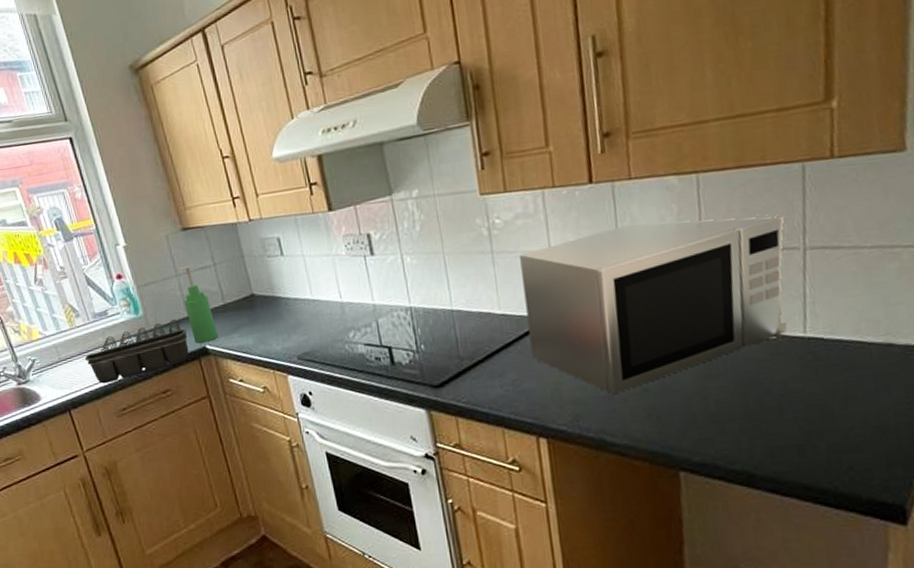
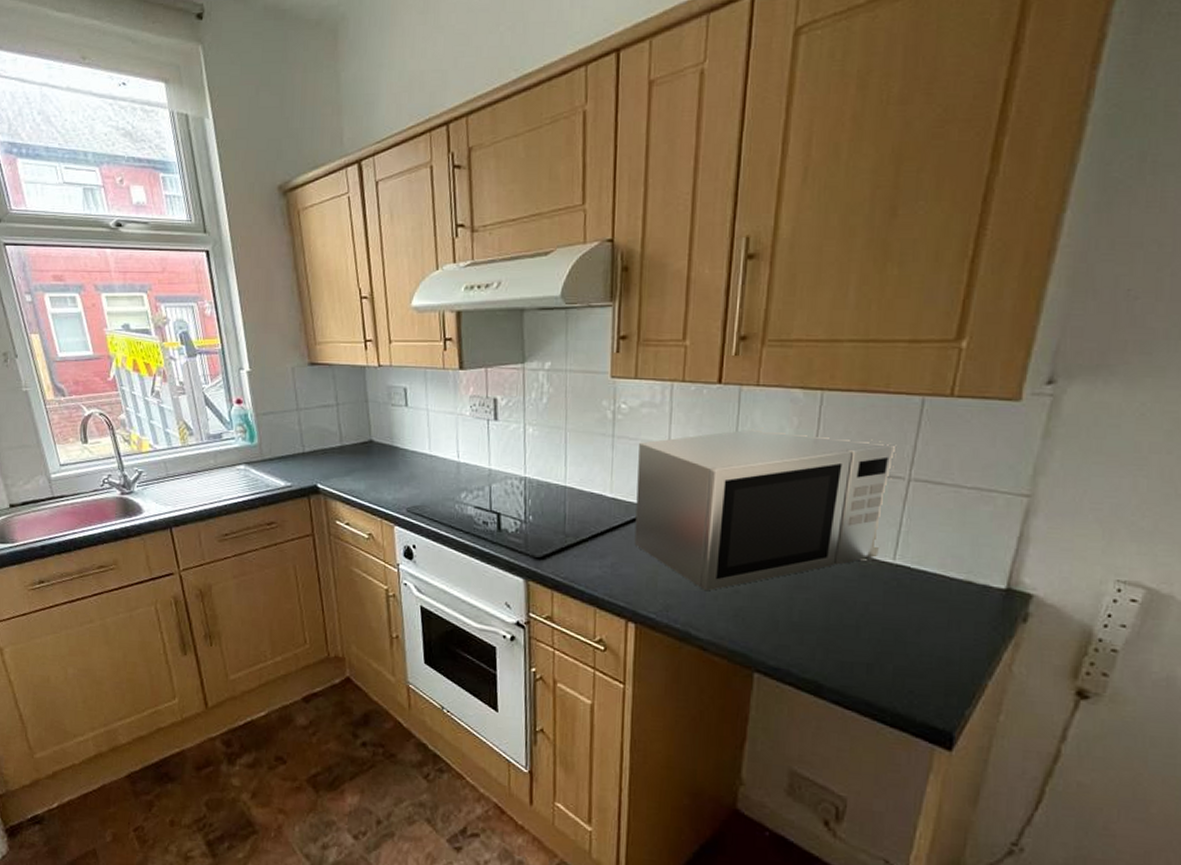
dish rack: present [84,319,190,384] -> none [192,453,300,507]
soap dispenser: present [177,264,218,343] -> none [299,400,331,481]

